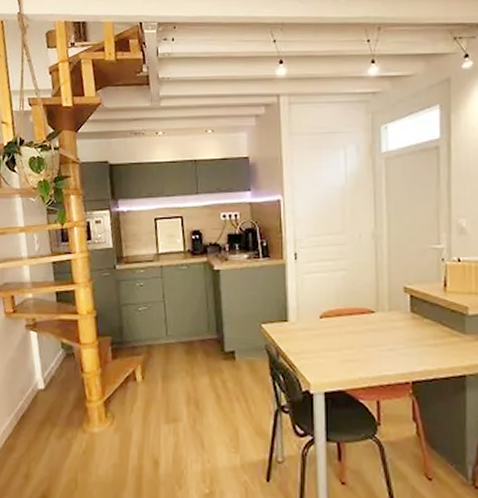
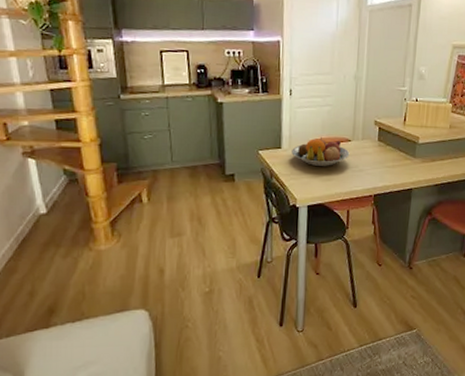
fruit bowl: none [301,307,374,345] -> present [292,136,350,167]

